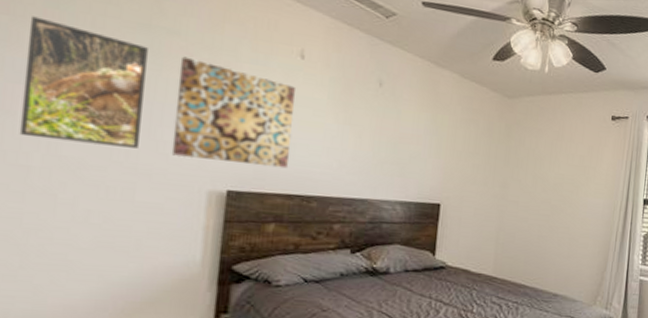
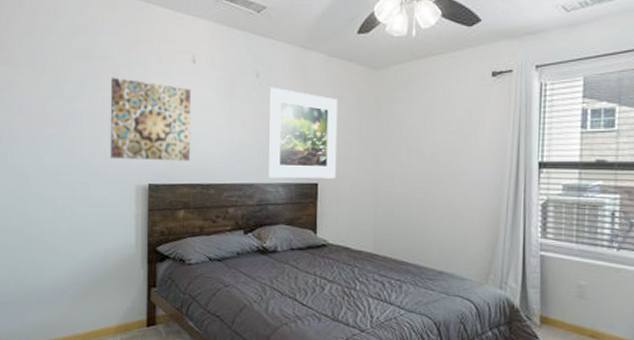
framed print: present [19,16,149,148] -> none [21,64,91,156]
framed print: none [384,98,468,200] -> present [267,87,338,179]

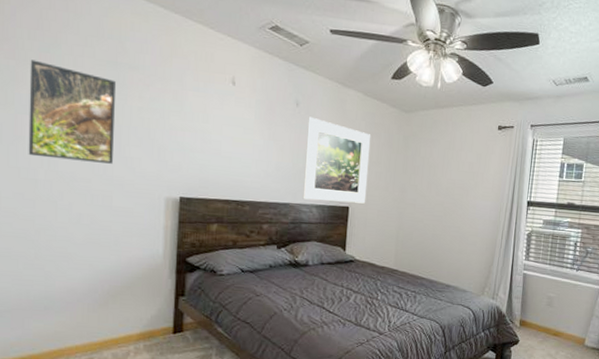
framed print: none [21,64,91,156] -> present [28,59,117,164]
wall art: present [110,77,190,162] -> none [137,87,229,178]

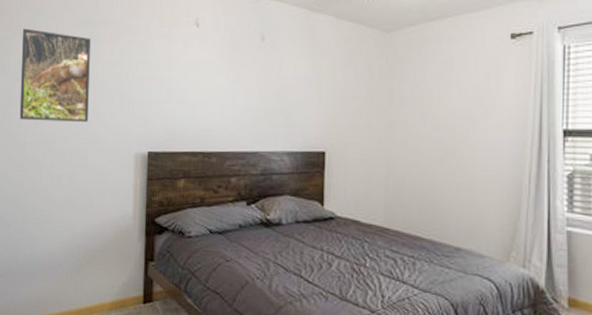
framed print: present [302,116,371,204] -> none [272,50,347,147]

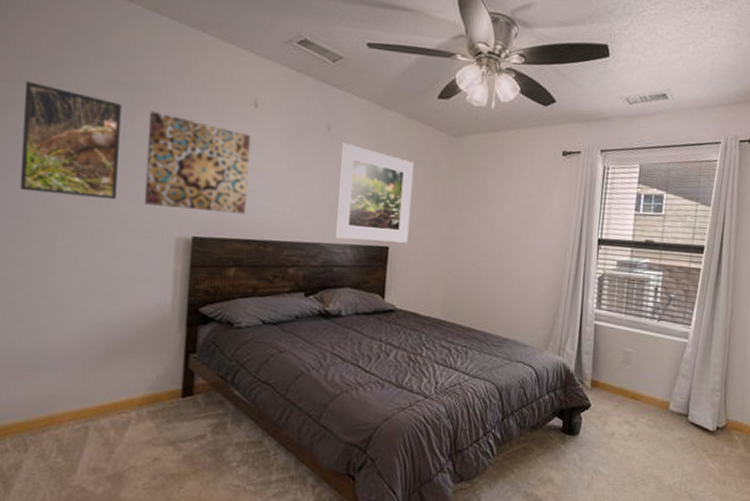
wall art: none [109,41,193,128] -> present [144,111,250,215]
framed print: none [272,50,347,147] -> present [334,142,414,243]

